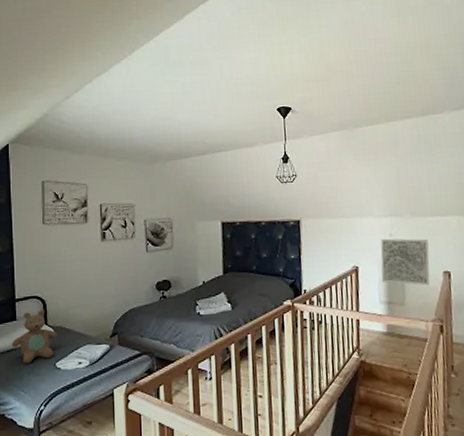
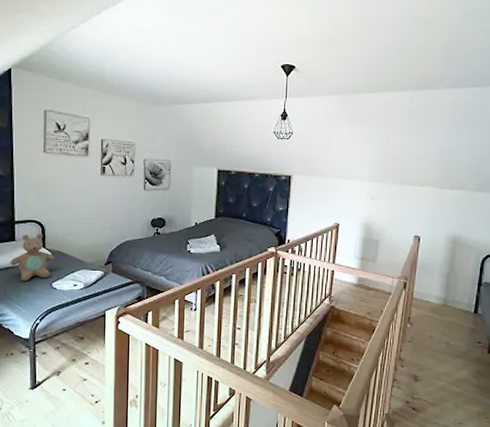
wall art: present [380,238,430,286] -> none [359,201,405,247]

